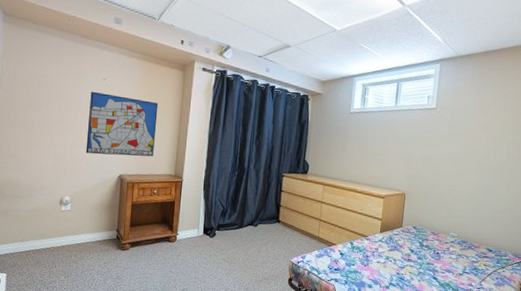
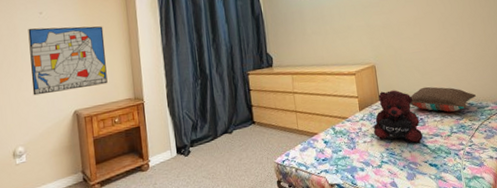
teddy bear: none [388,219,436,275] -> present [373,90,423,143]
pillow: none [429,224,497,254] -> present [409,86,476,112]

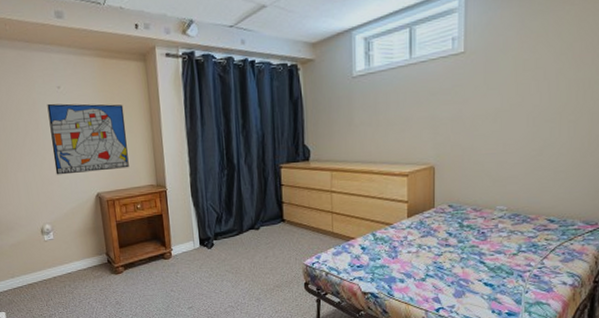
teddy bear: present [373,90,423,143] -> none [421,197,481,259]
pillow: present [409,86,476,112] -> none [471,196,560,228]

